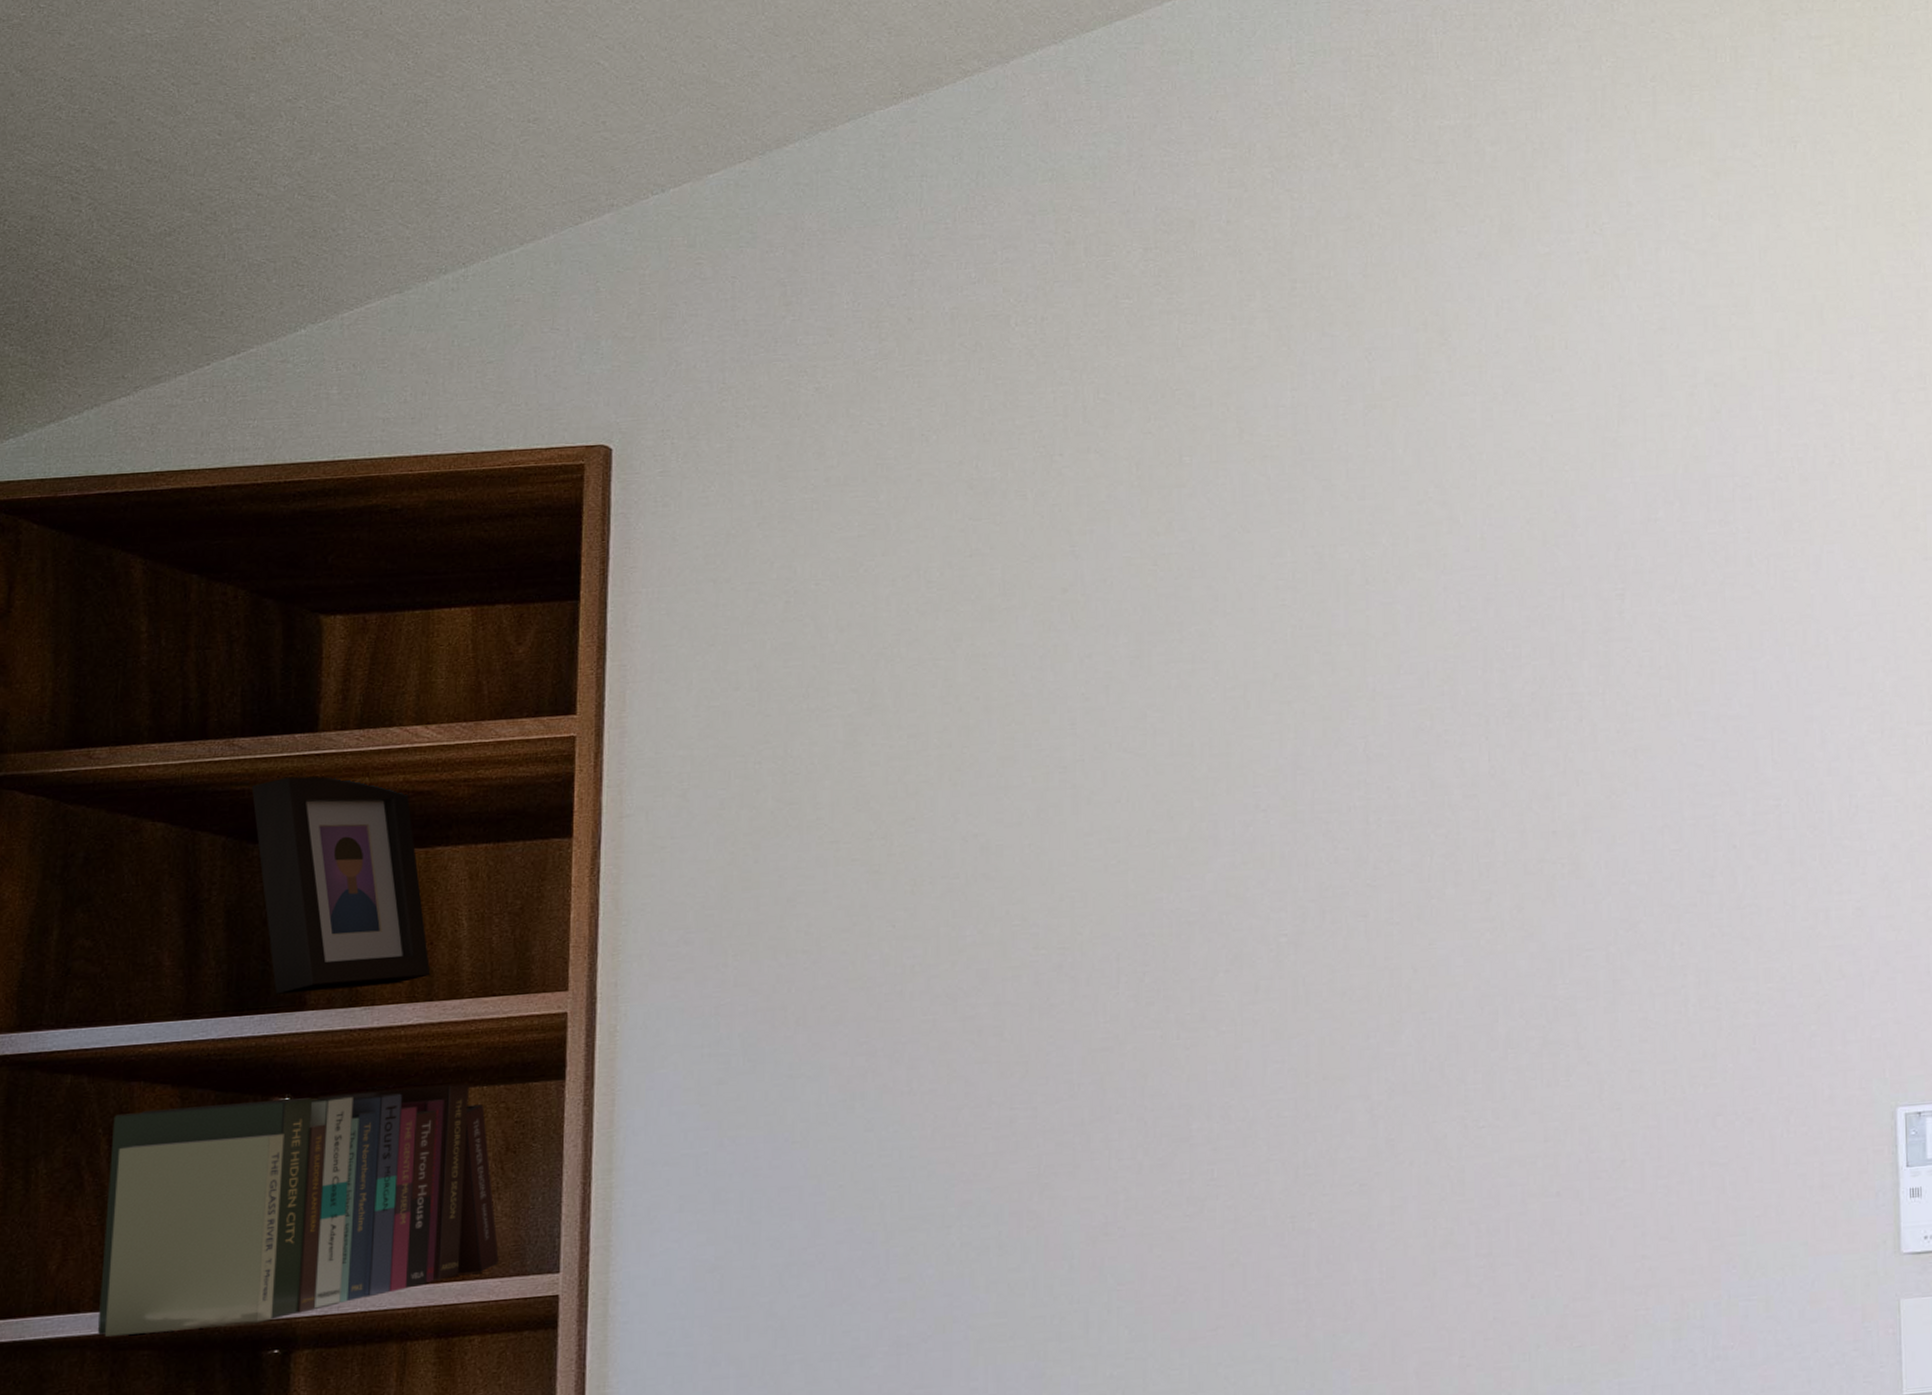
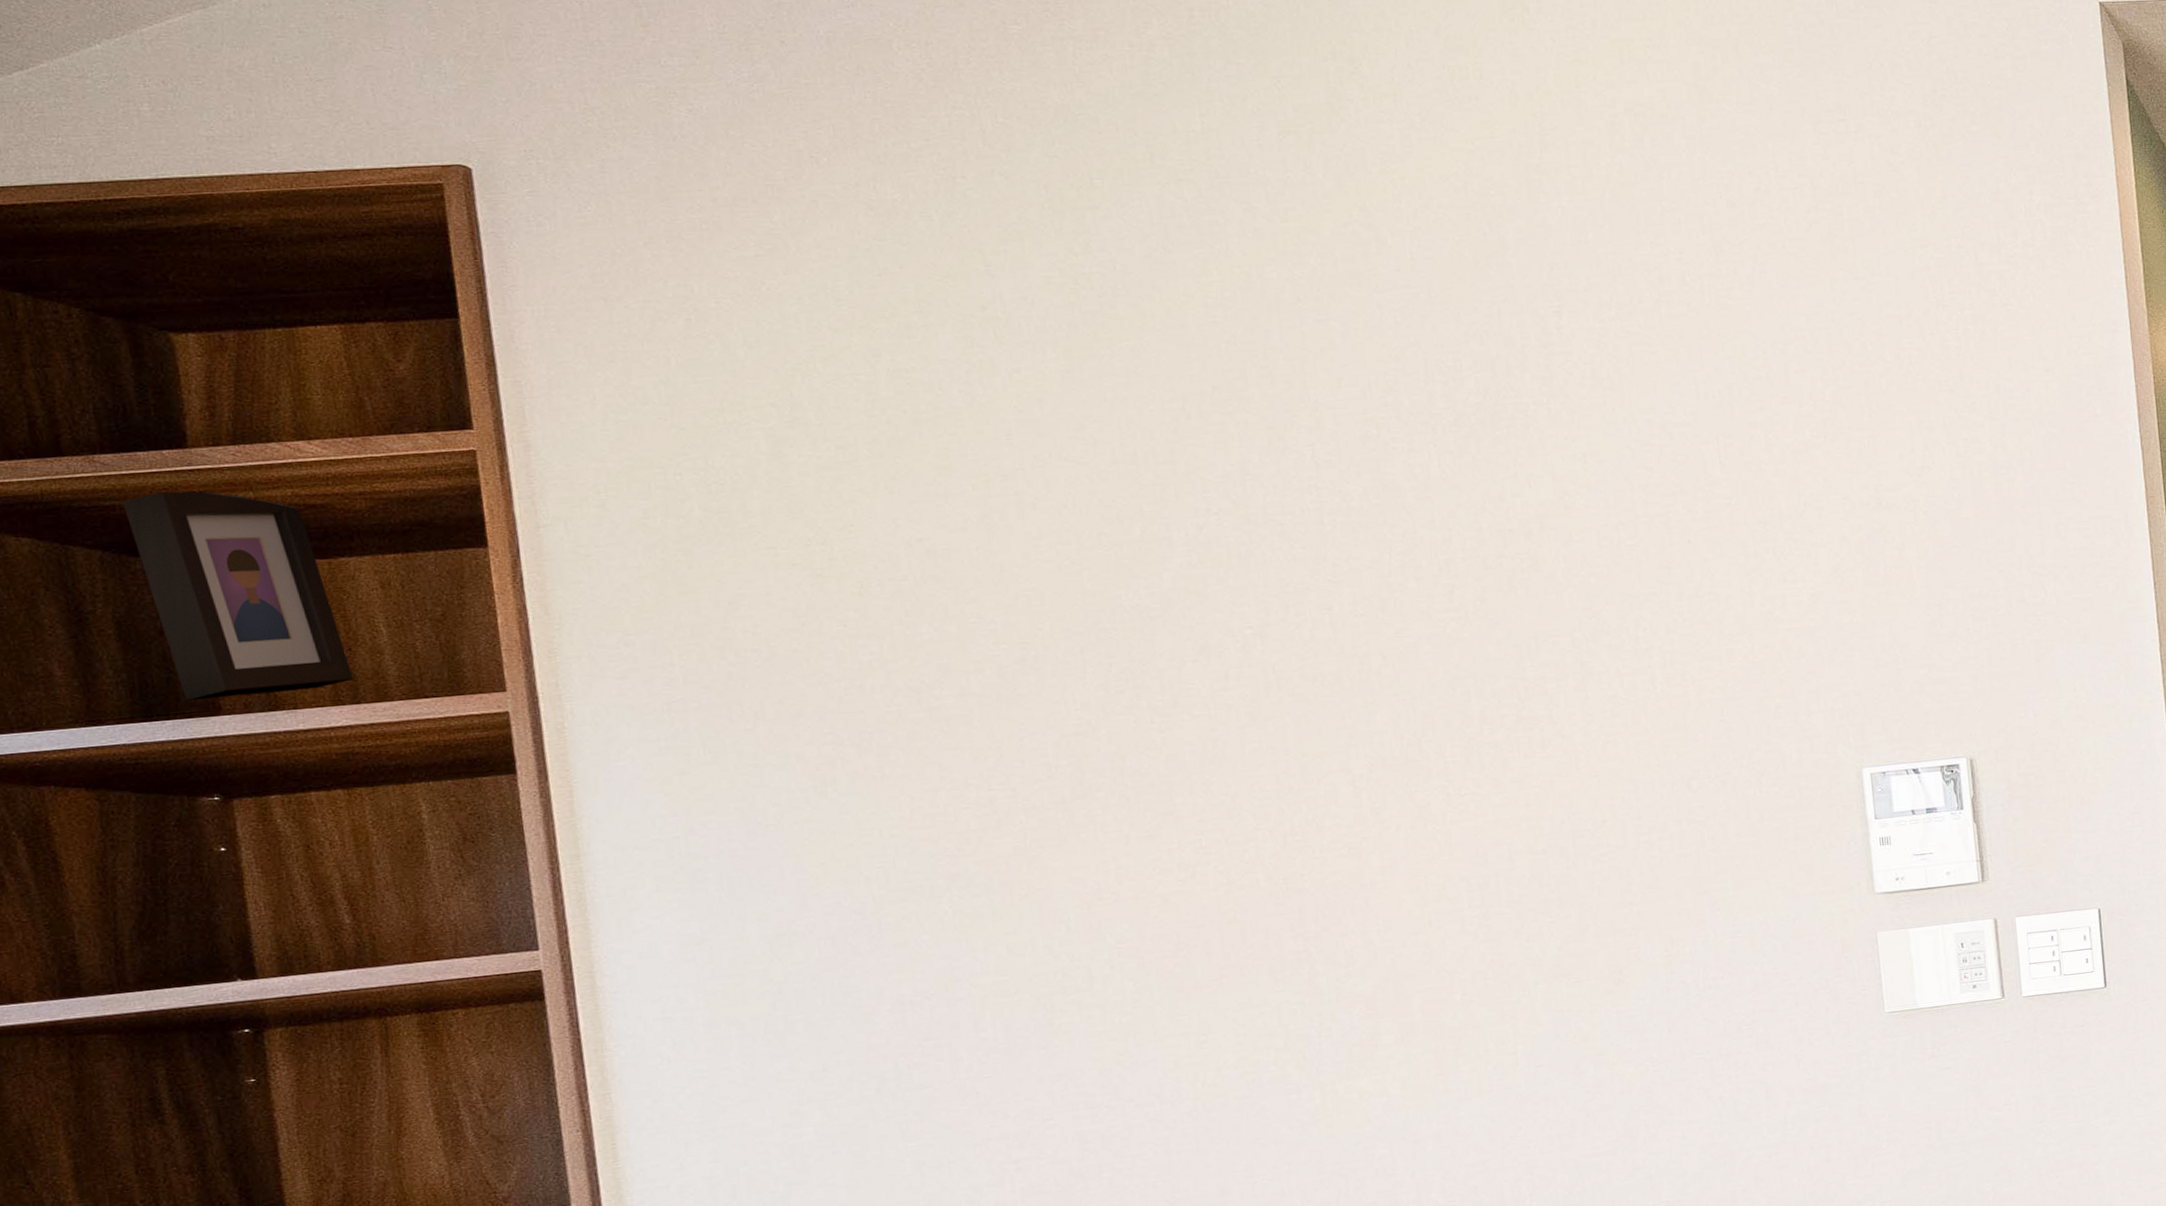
books: present [98,1082,499,1337] -> none [26,779,472,1023]

